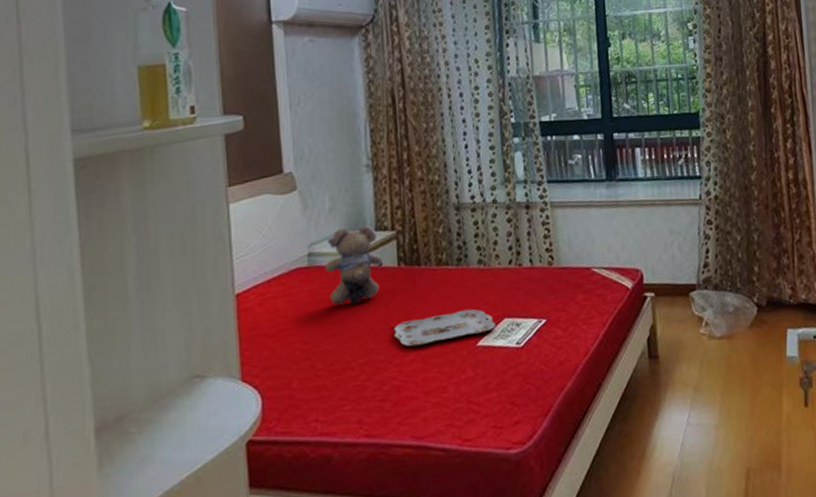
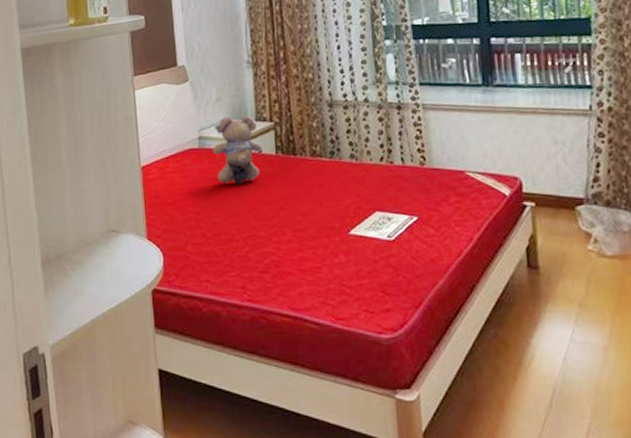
serving tray: present [393,309,496,347] -> none [272,199,367,228]

